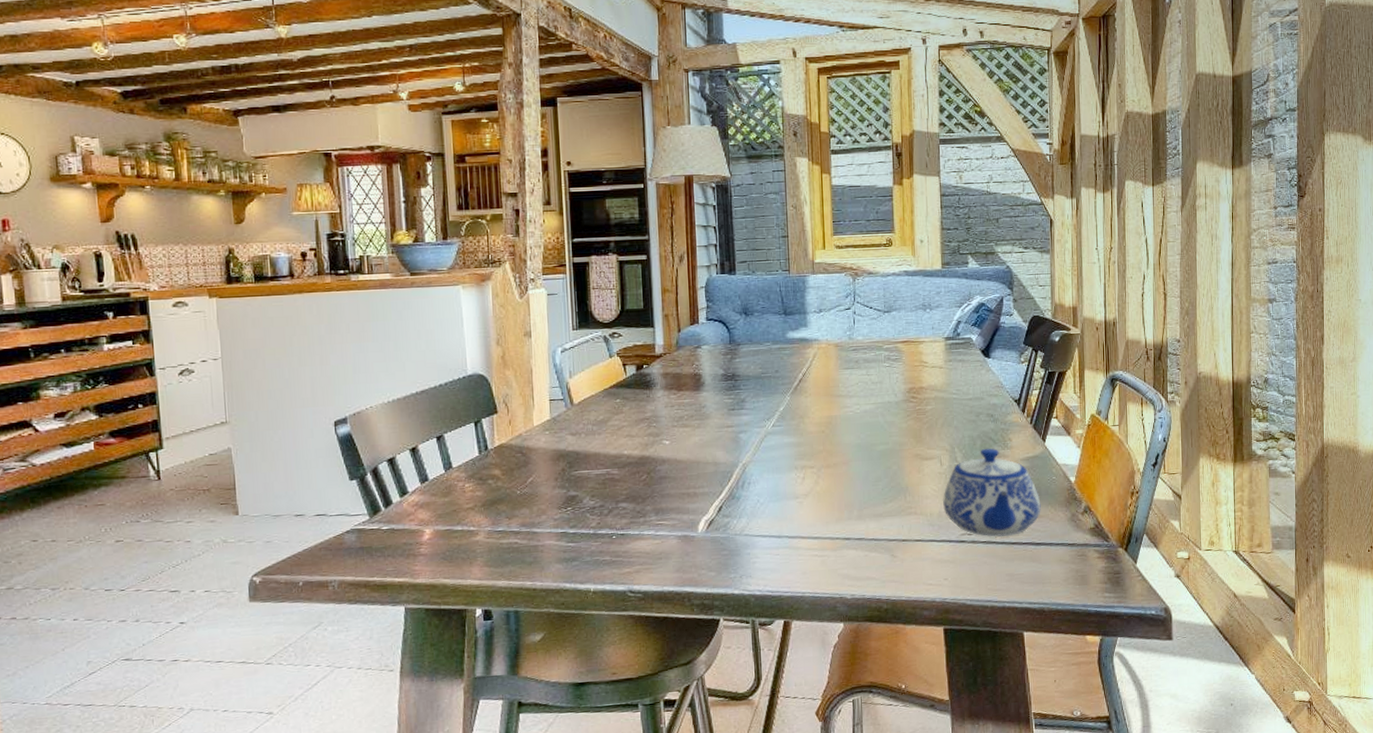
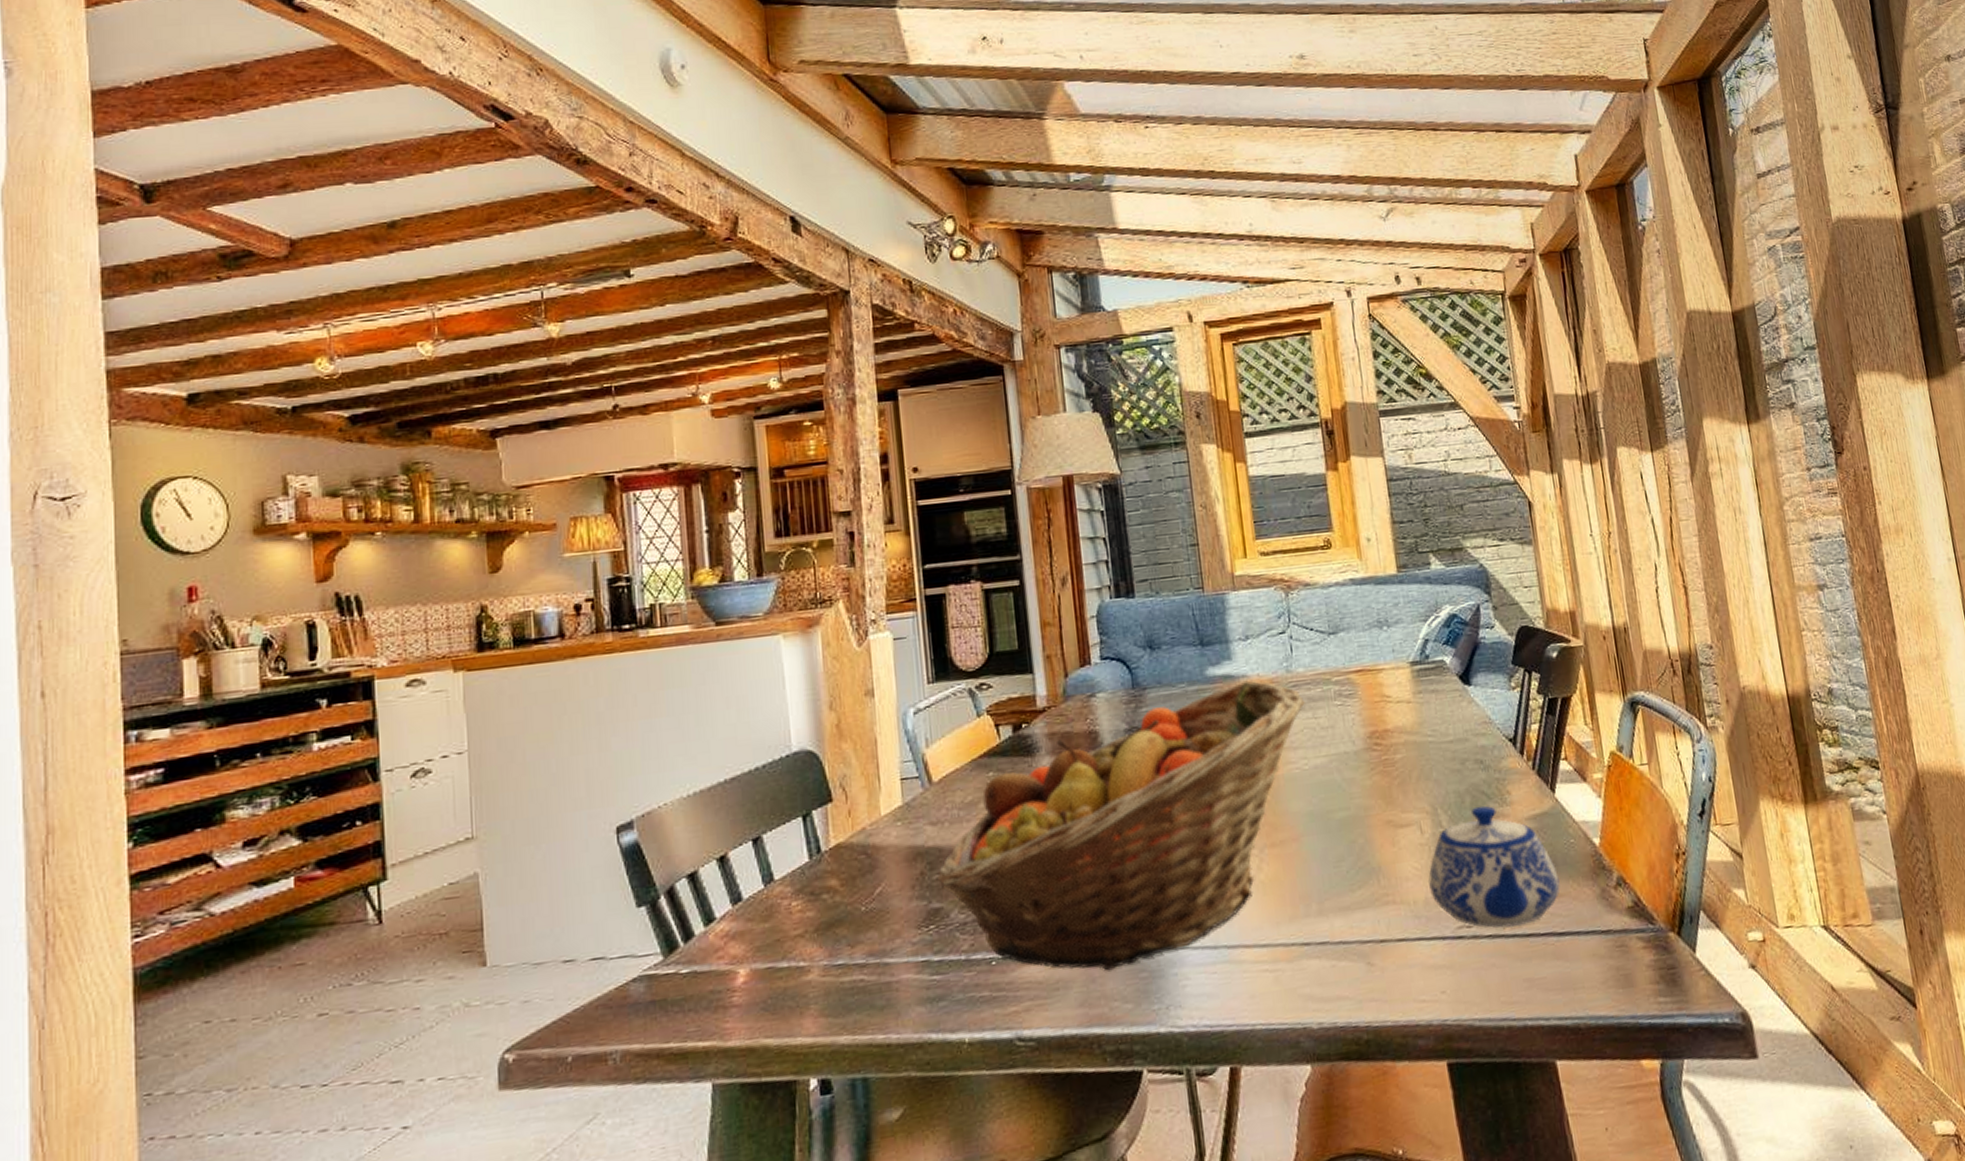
fruit basket: none [574,343,861,548] -> present [936,680,1305,971]

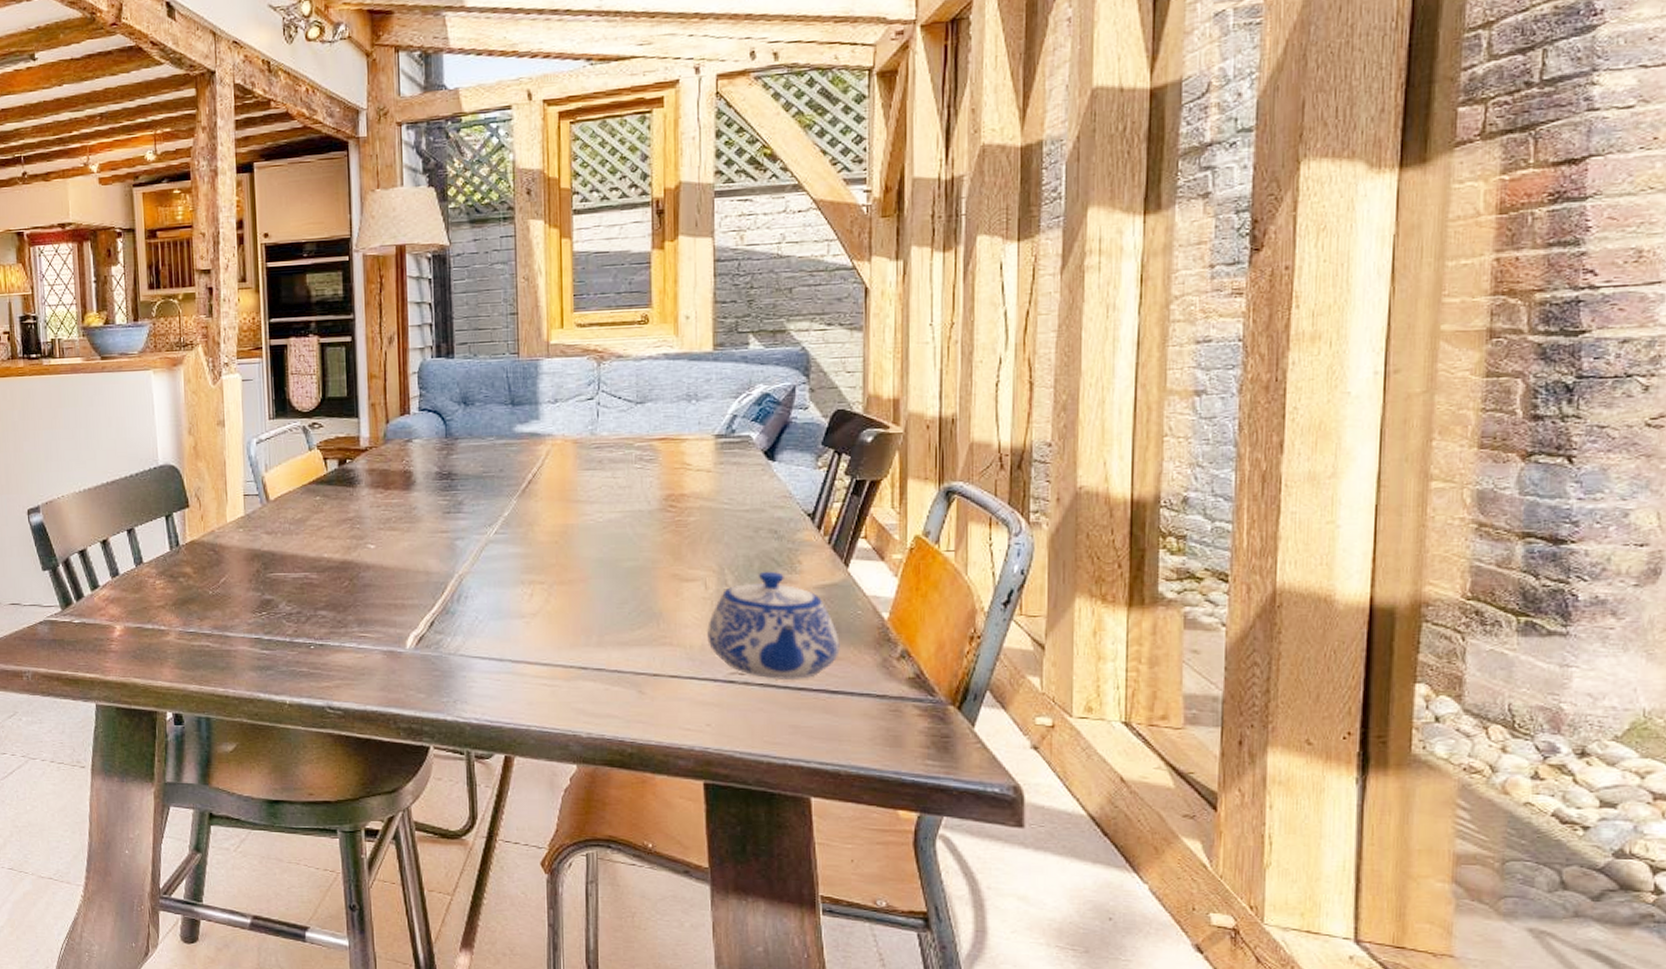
fruit basket: present [936,680,1305,971] -> none [269,439,606,666]

